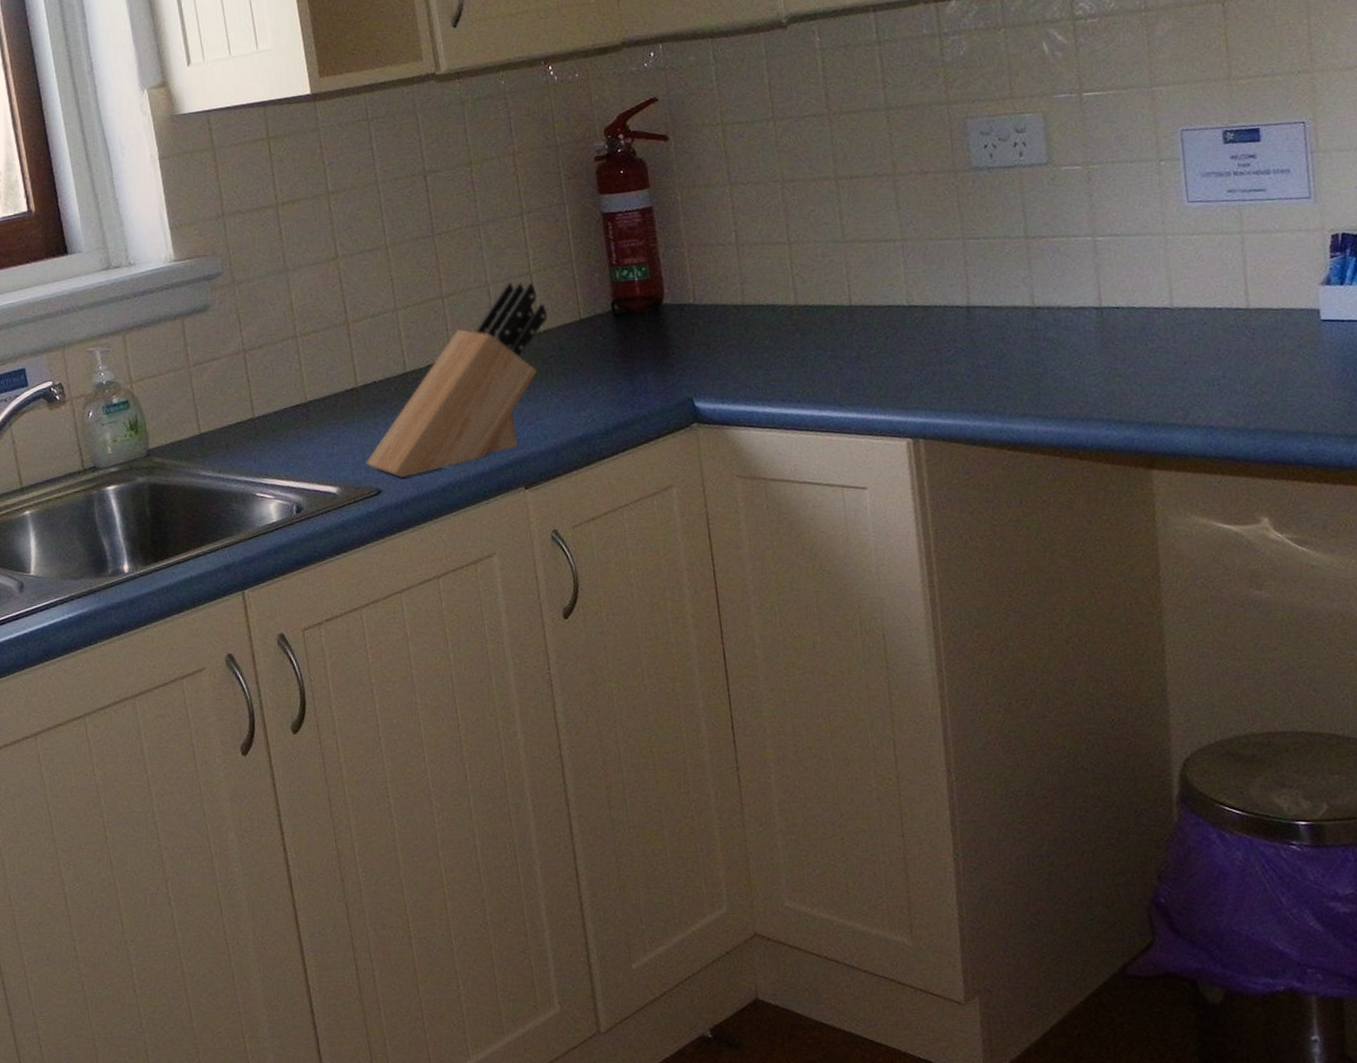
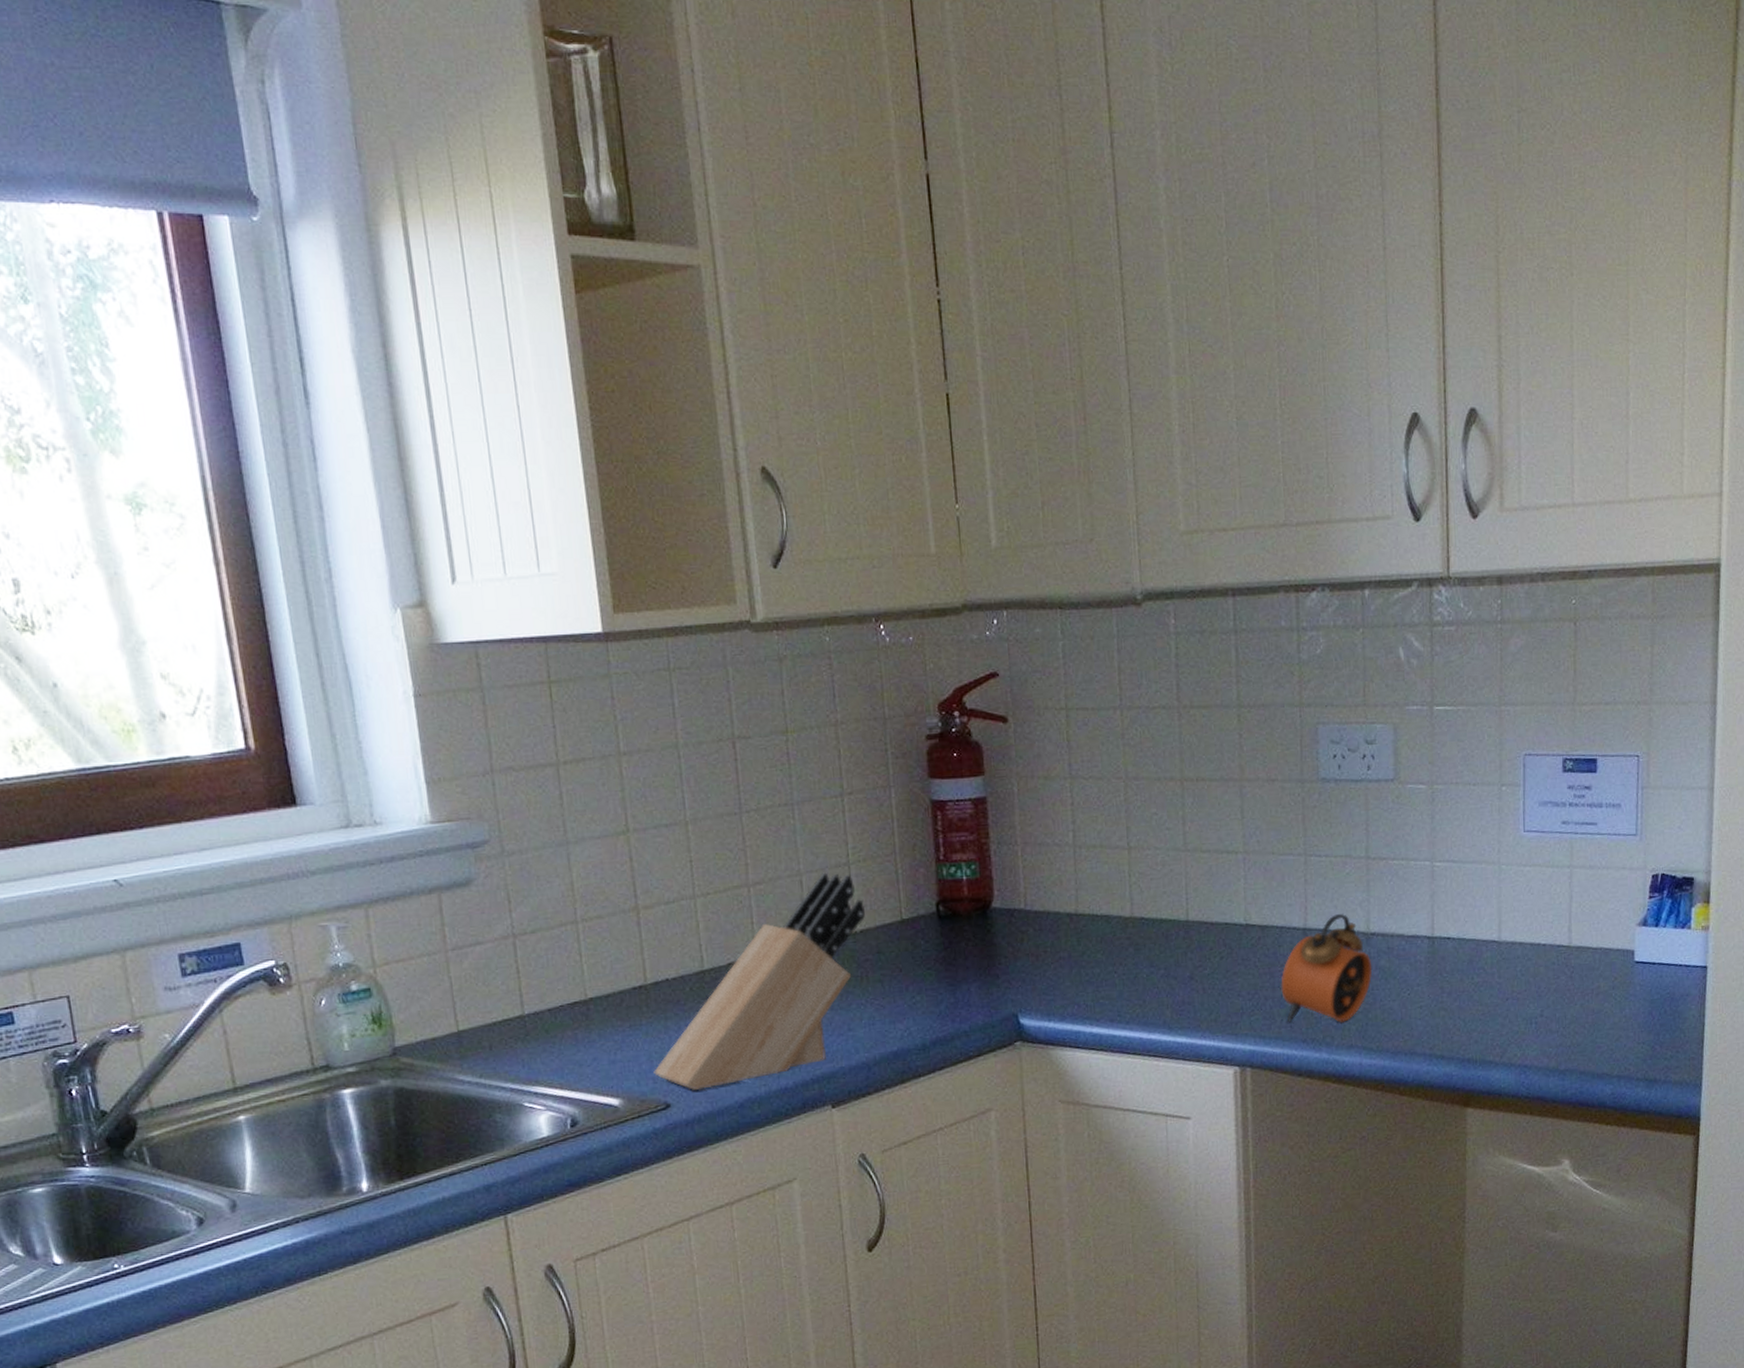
alarm clock: none [948,291,1041,395] -> present [1281,914,1373,1023]

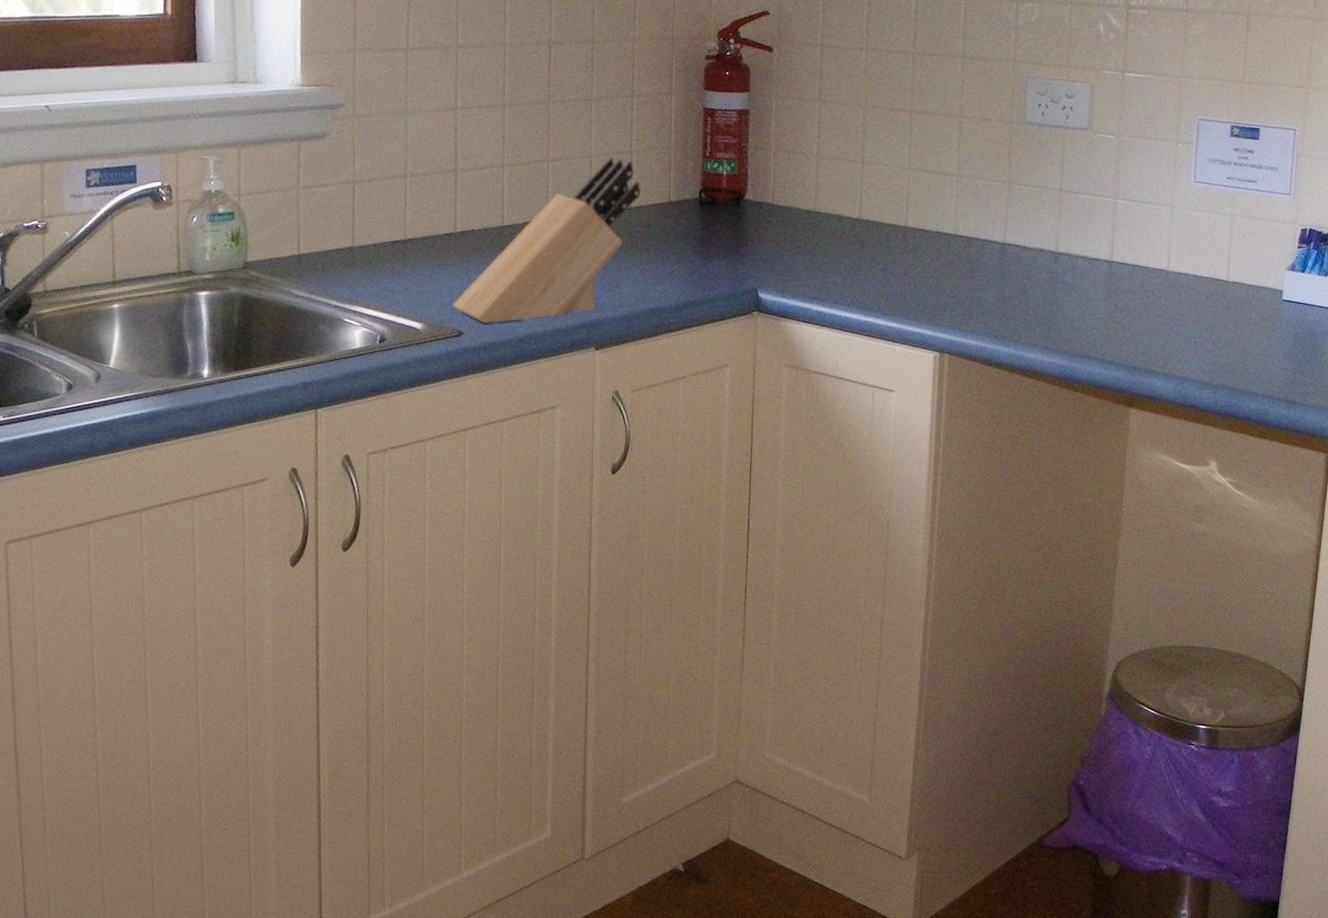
alarm clock: present [1281,914,1373,1023] -> none [979,234,1058,324]

